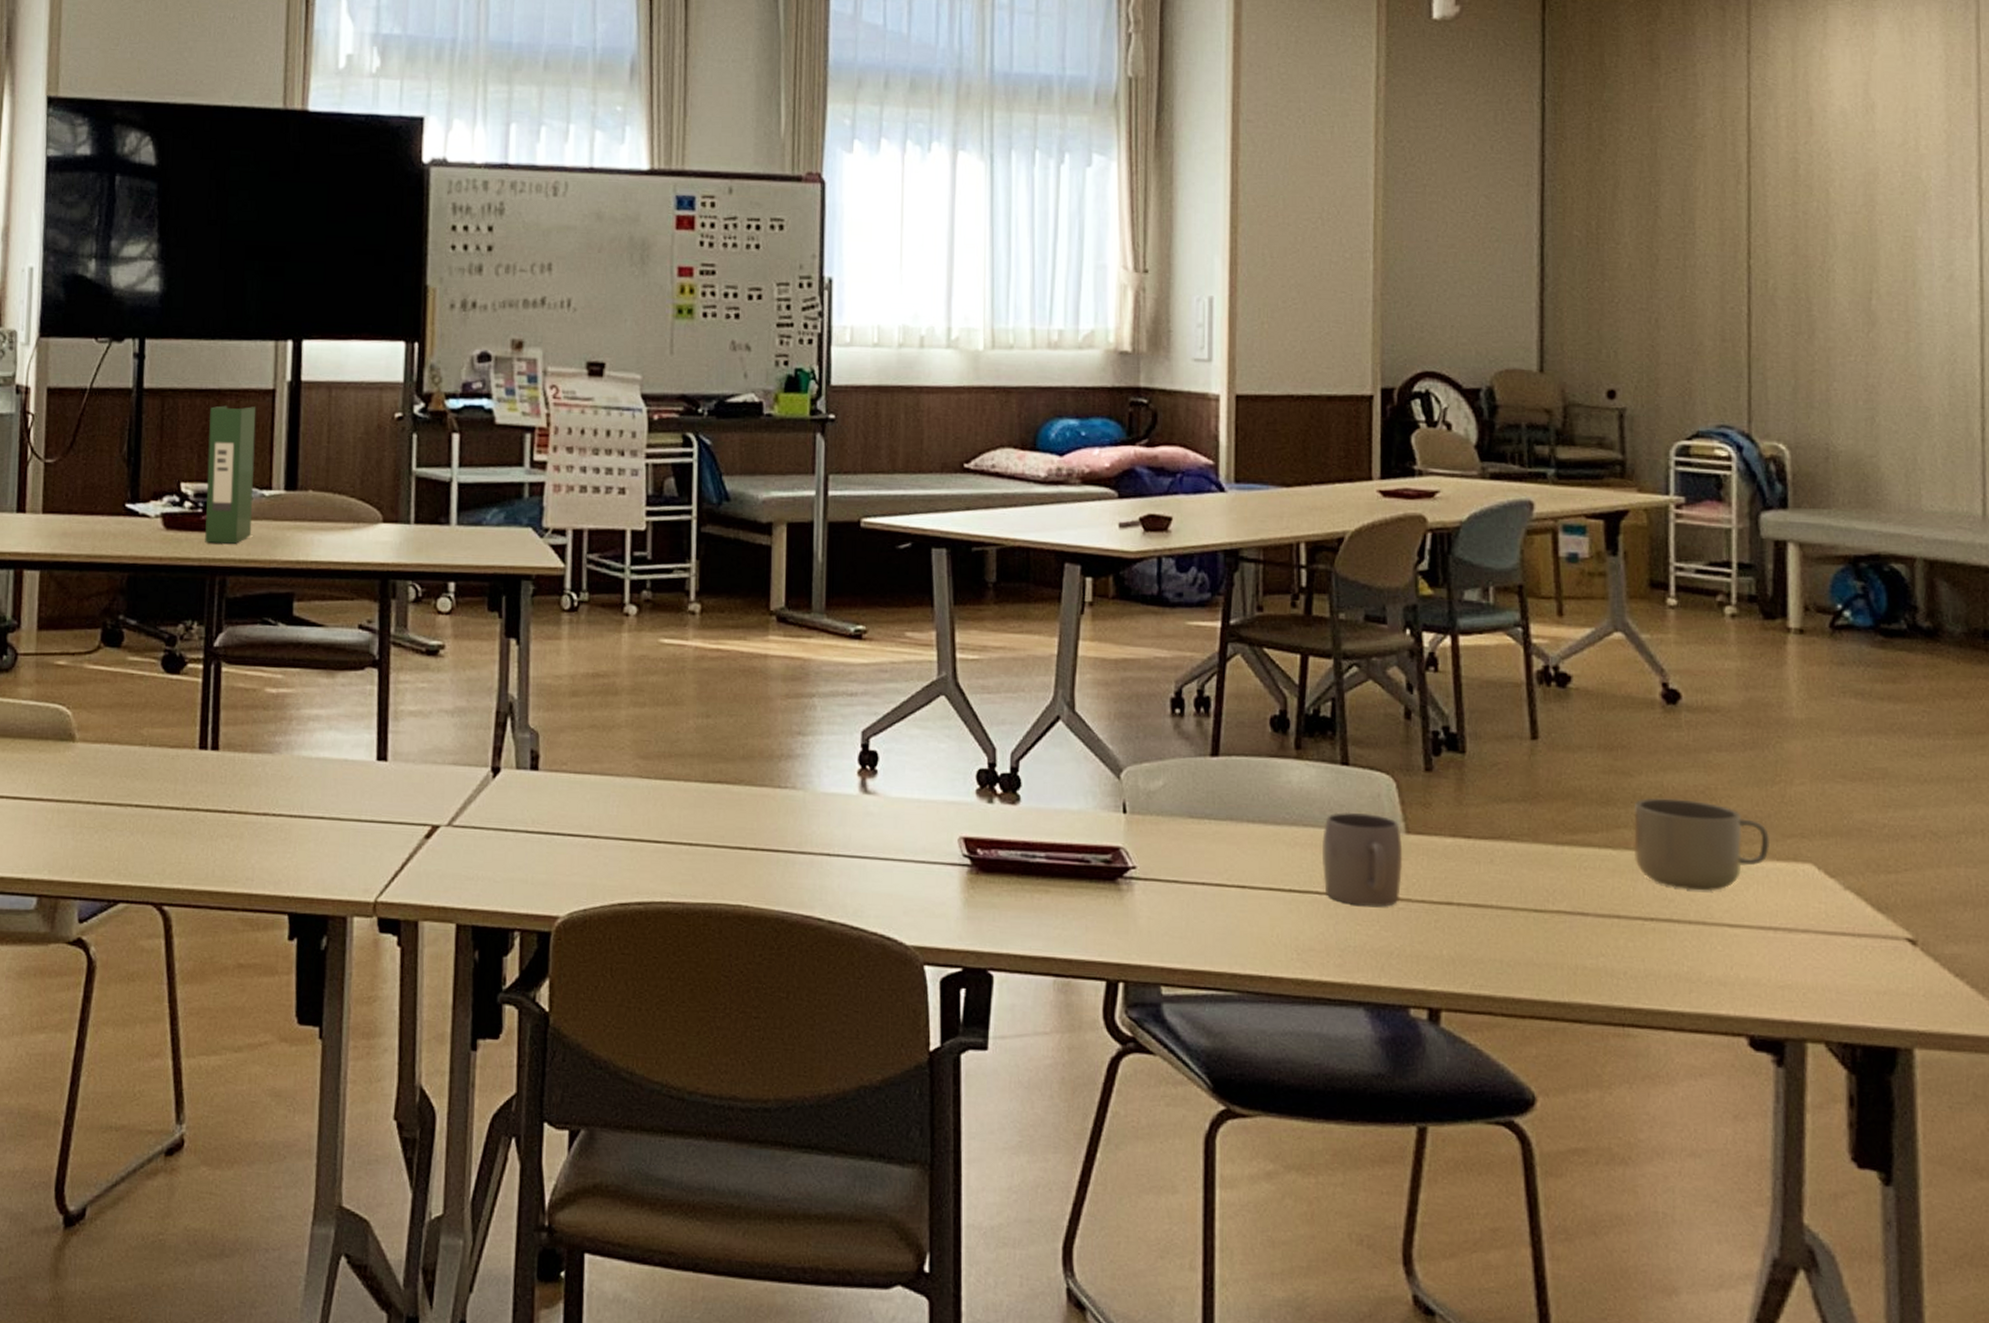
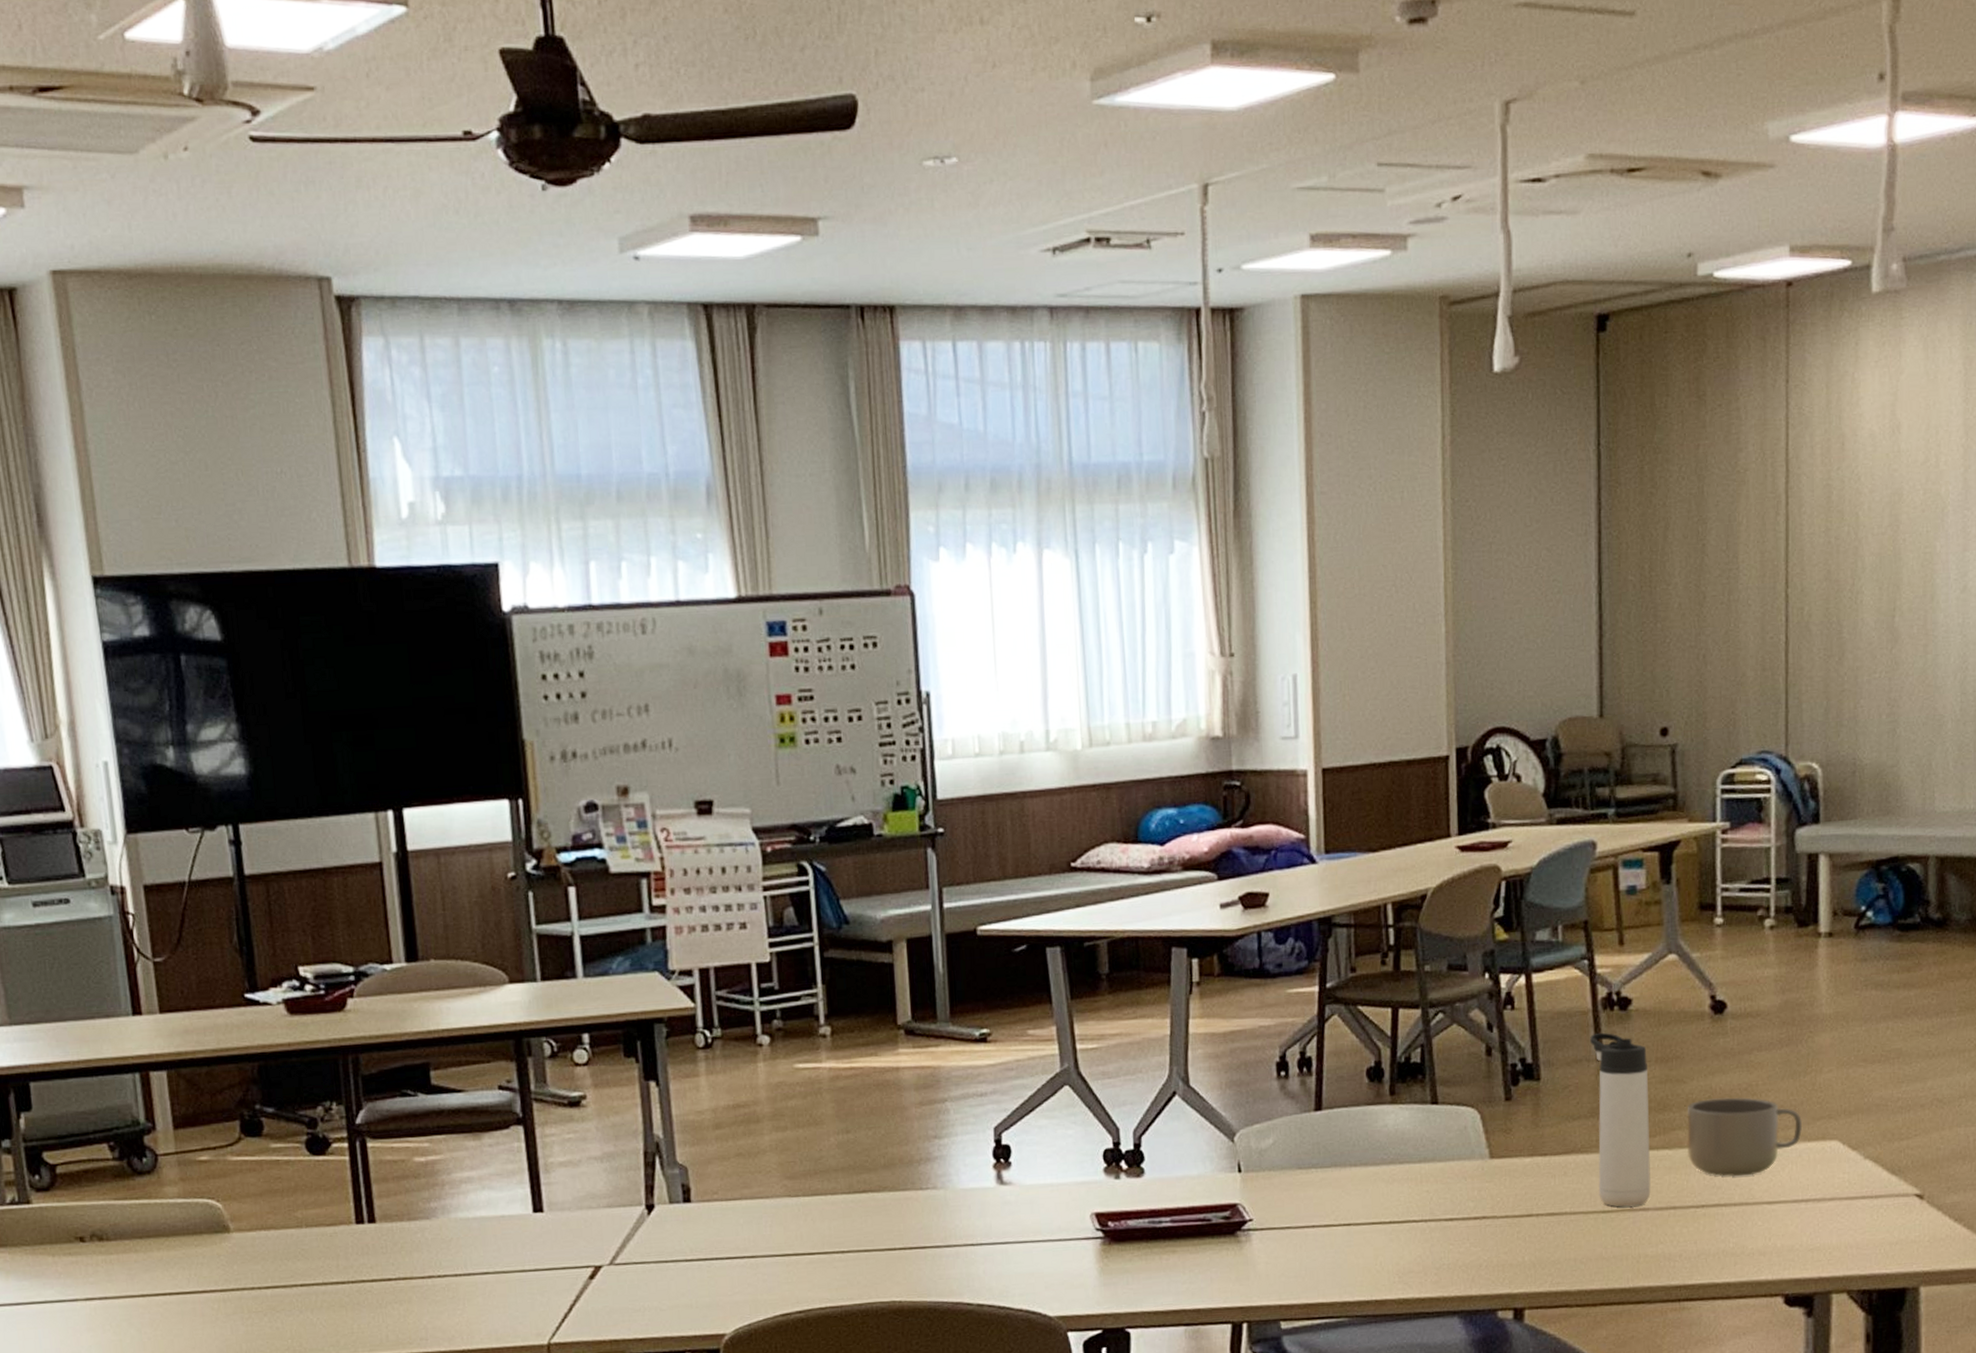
binder: present [205,405,257,544] -> none [317,882,379,1023]
mug: present [1321,812,1403,907] -> none [1416,1145,1488,1228]
thermos bottle: none [1523,708,1591,909] -> present [1590,1032,1651,1207]

